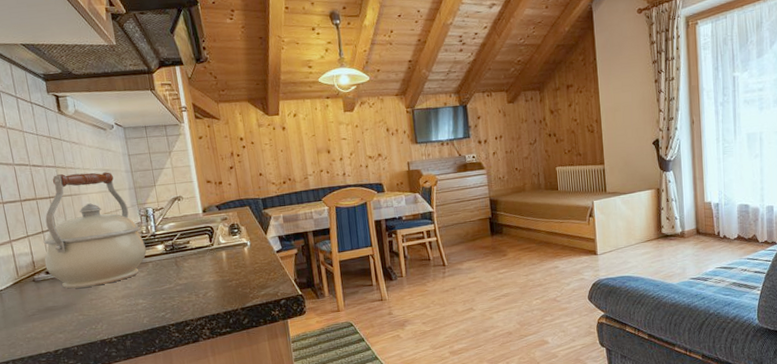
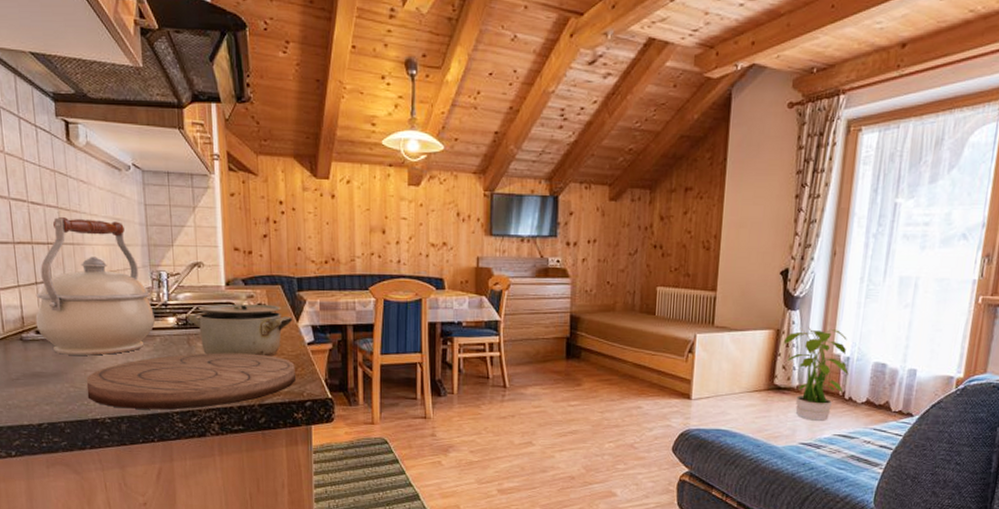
cutting board: none [93,265,270,327] -> present [86,352,295,410]
saucepan: none [174,223,263,272] -> present [188,304,293,357]
potted plant: none [664,182,720,259] -> present [783,326,849,422]

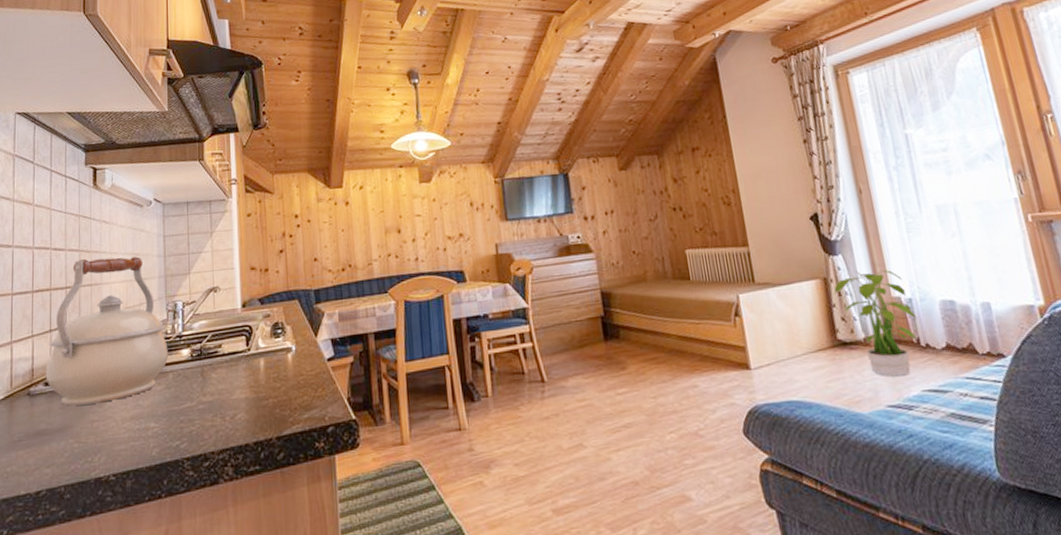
cutting board: present [86,352,295,410] -> none [92,378,316,461]
saucepan: present [188,304,293,357] -> none [203,321,312,386]

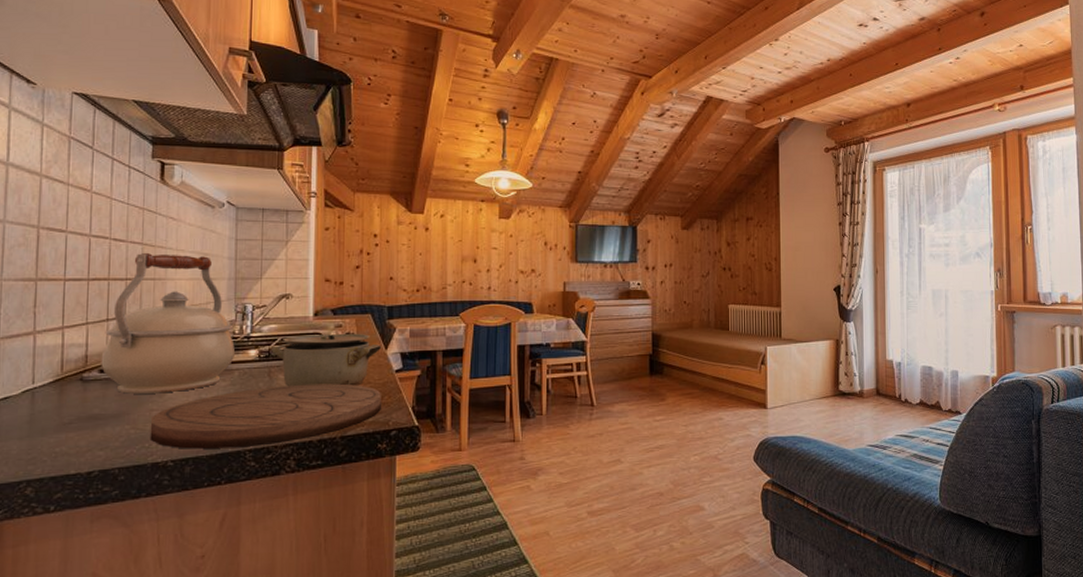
cutting board: none [92,378,316,461] -> present [150,383,381,449]
saucepan: none [203,321,312,386] -> present [271,333,382,387]
potted plant: present [834,269,917,378] -> none [843,336,902,424]

